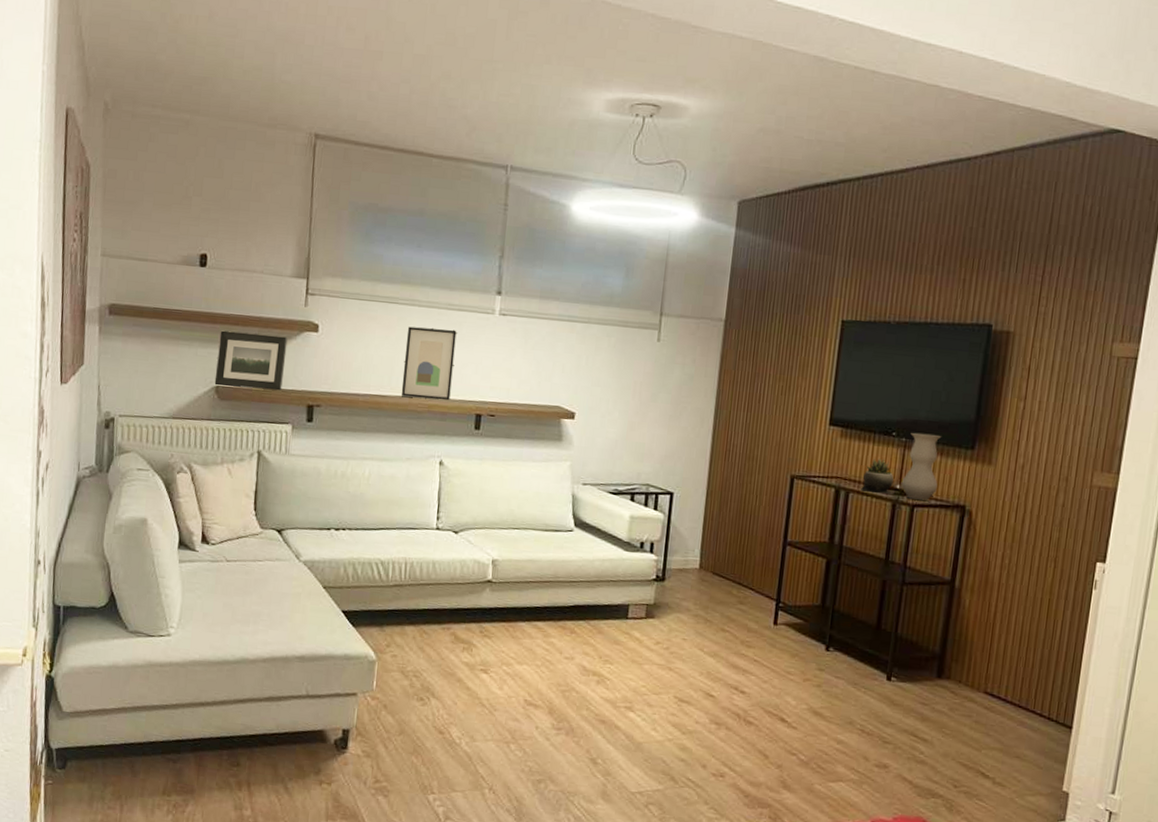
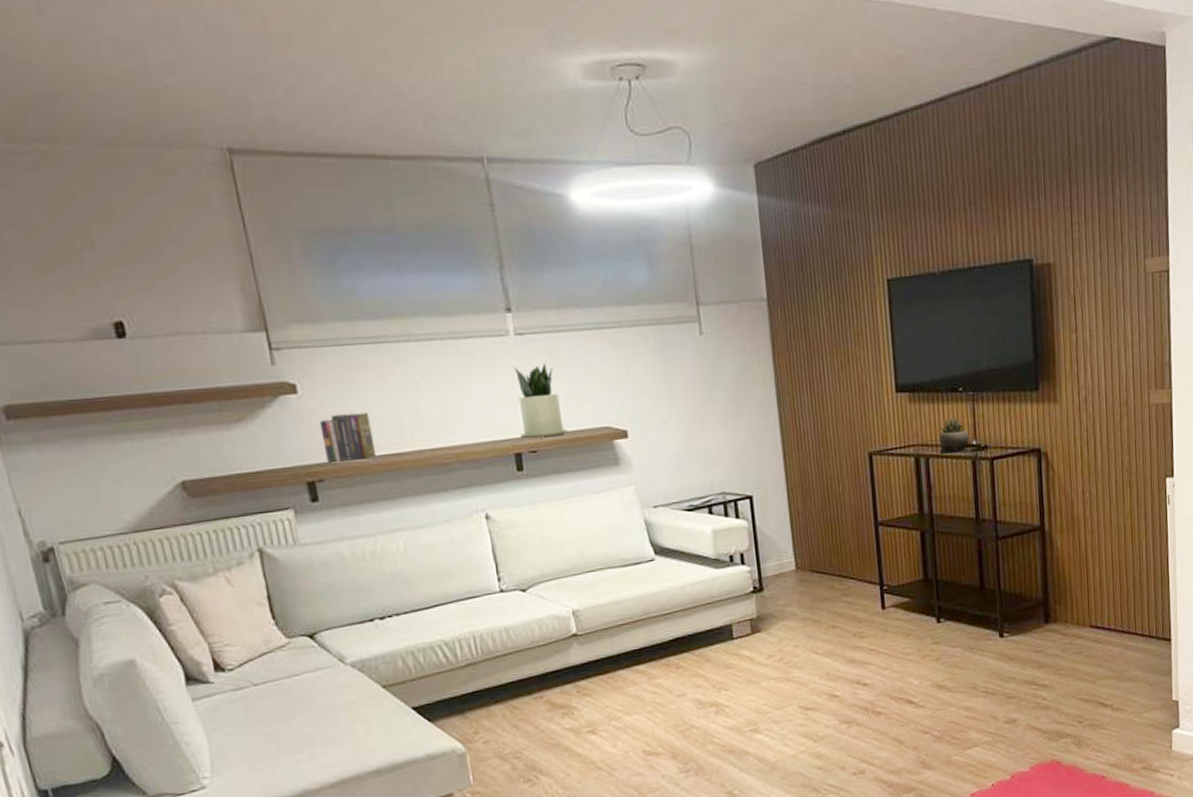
picture frame: present [214,331,288,391] -> none [170,406,269,482]
books: none [327,355,368,396] -> present [319,412,377,464]
picture frame: present [402,326,458,401] -> none [409,361,480,450]
planter: none [483,341,525,407] -> present [513,363,568,439]
vase: present [902,432,942,501] -> none [976,382,1011,453]

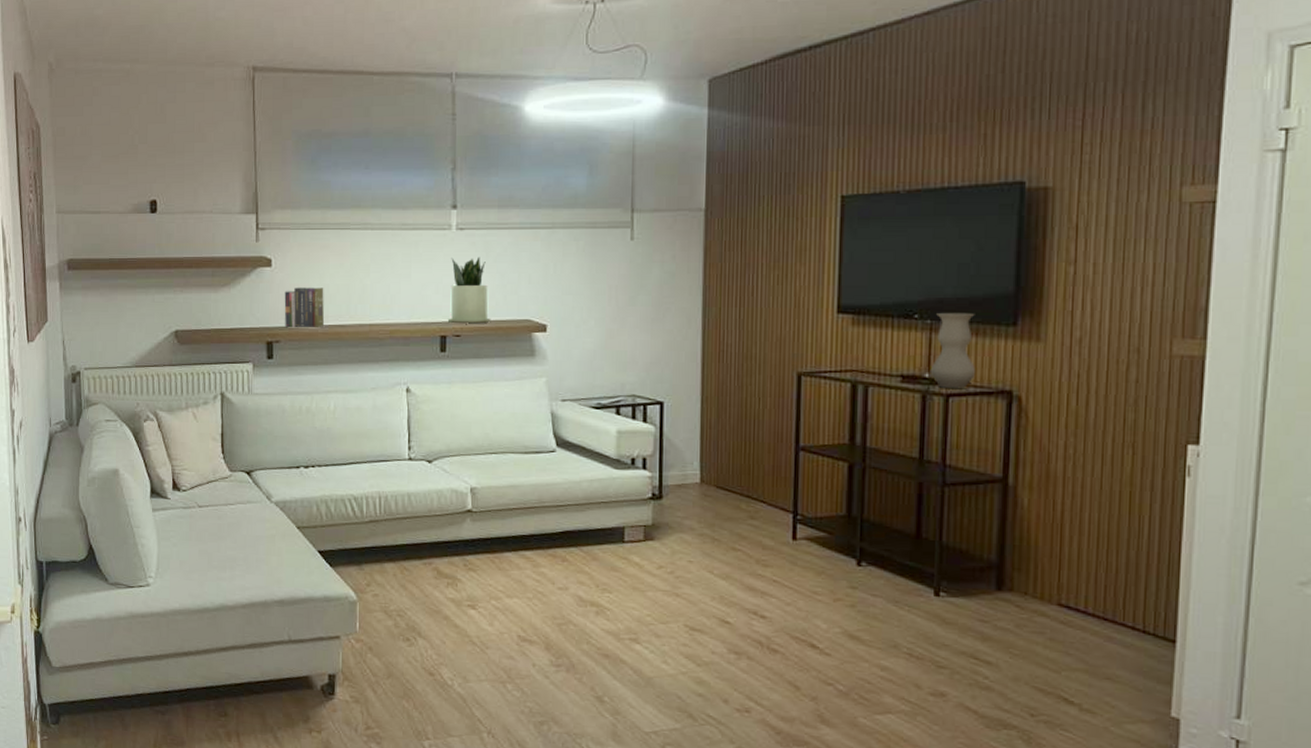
succulent plant: present [939,417,972,454] -> none [882,345,923,384]
vase: none [976,382,1011,453] -> present [931,312,975,389]

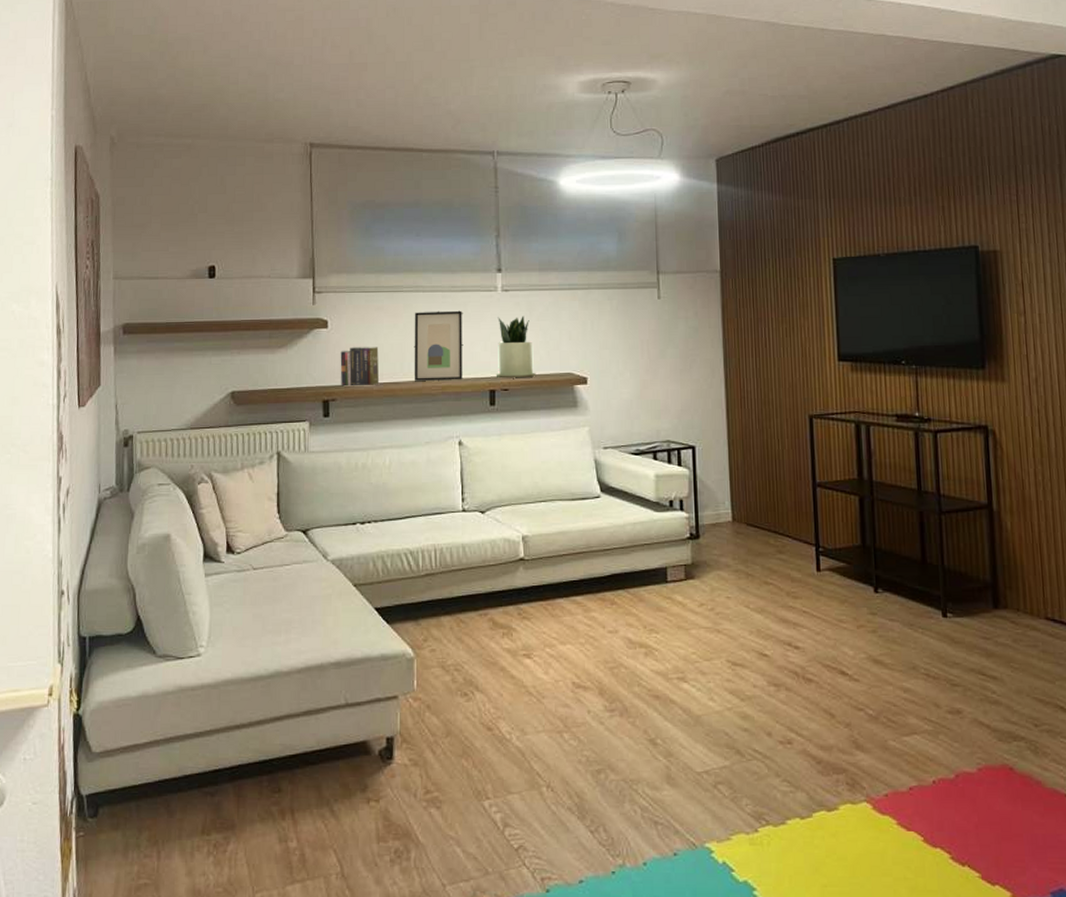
picture frame: none [361,250,414,326] -> present [414,310,464,382]
vase: present [931,312,975,389] -> none [920,358,956,426]

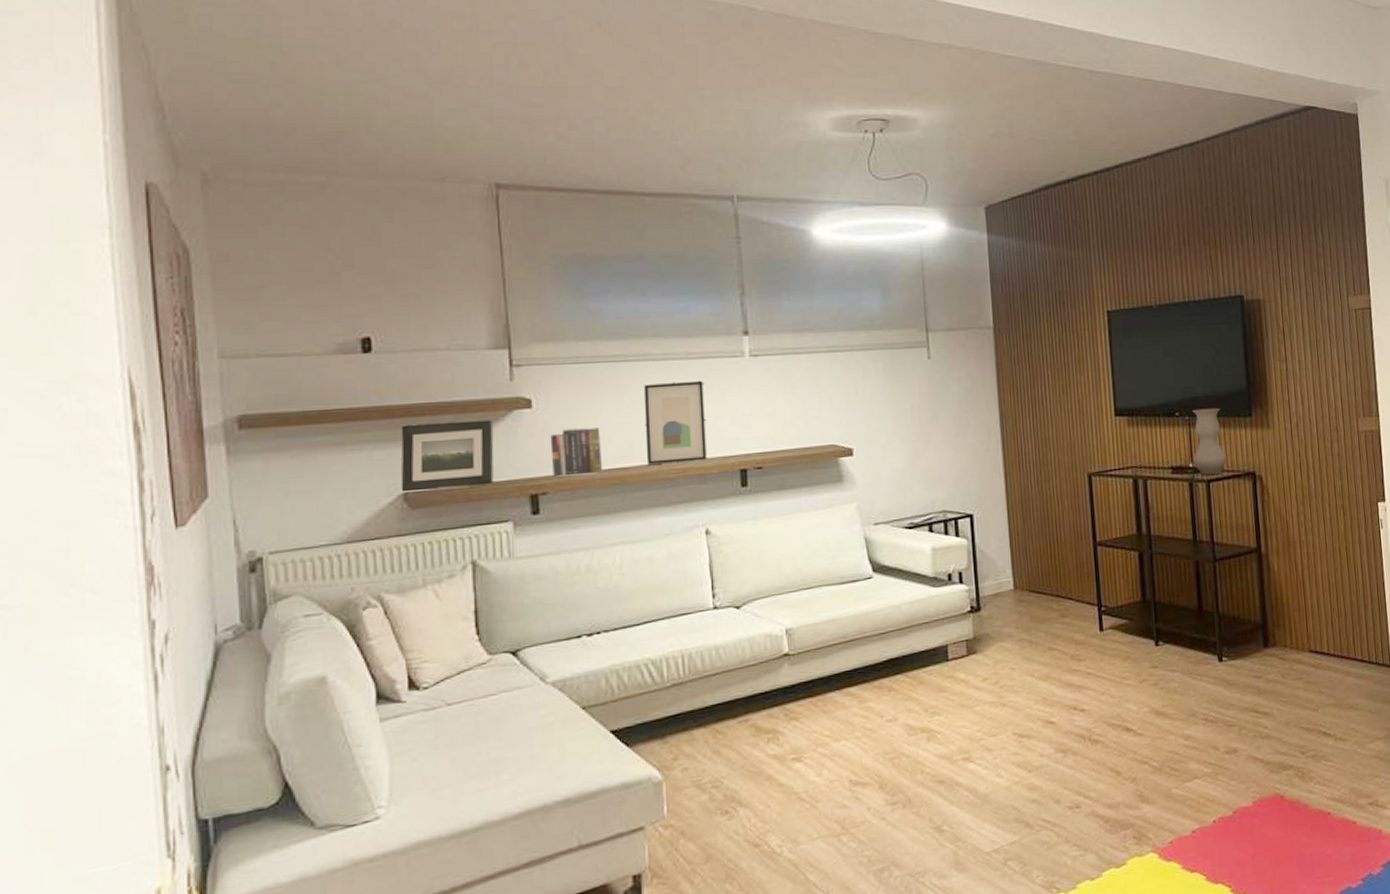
picture frame: none [230,336,299,391] -> present [401,419,494,492]
planter: present [496,315,536,379] -> none [746,383,794,456]
vase: none [920,358,956,426] -> present [1192,407,1227,476]

